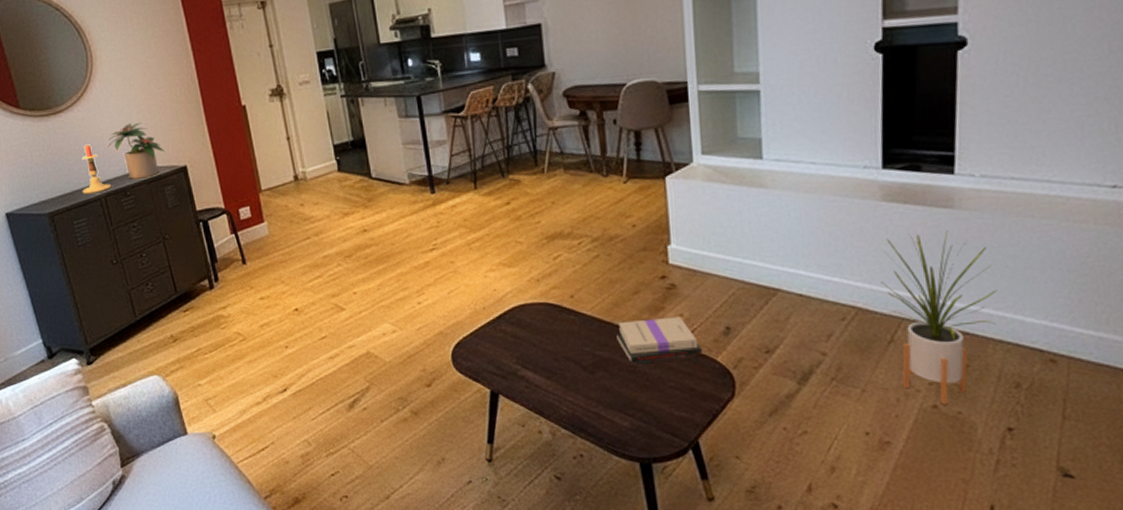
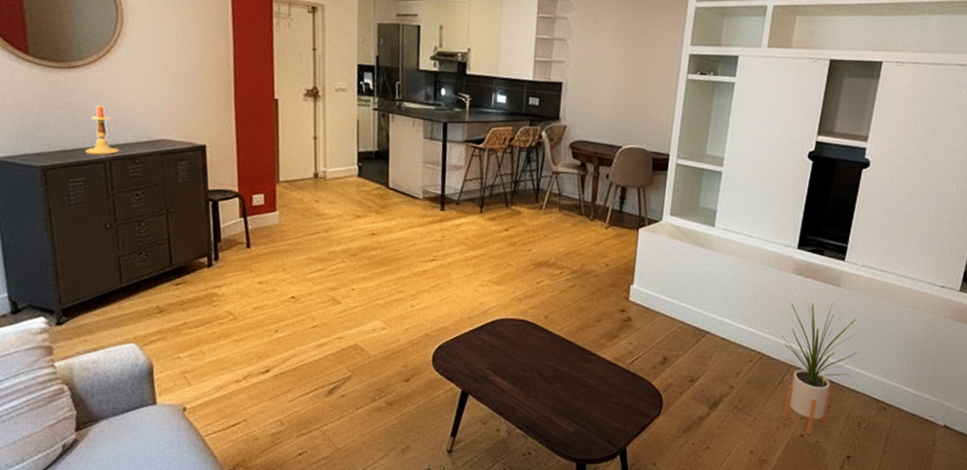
potted plant: present [107,122,165,180] -> none [122,93,186,150]
books: present [617,316,702,364] -> none [577,343,642,381]

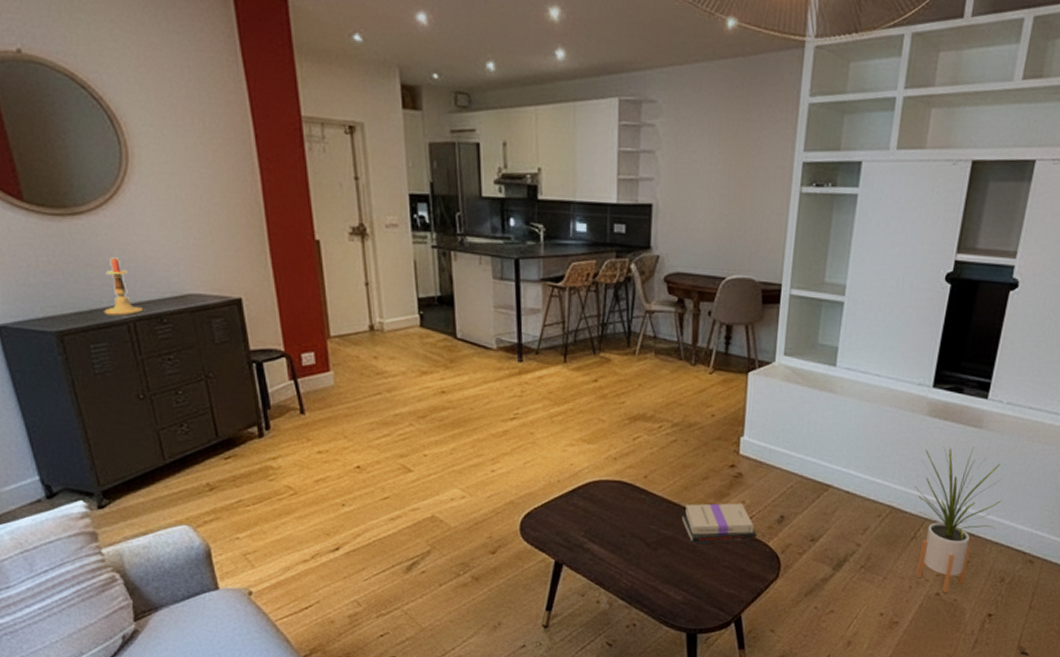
books: none [577,343,642,381] -> present [682,503,757,545]

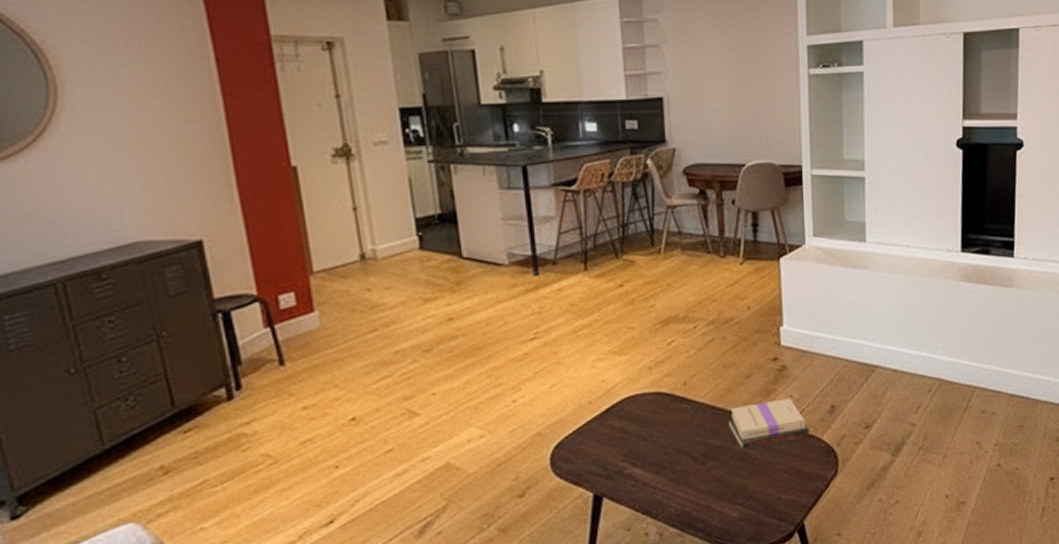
candlestick: present [104,258,144,317] -> none [23,210,76,279]
house plant: present [914,446,1002,593] -> none [959,306,1044,463]

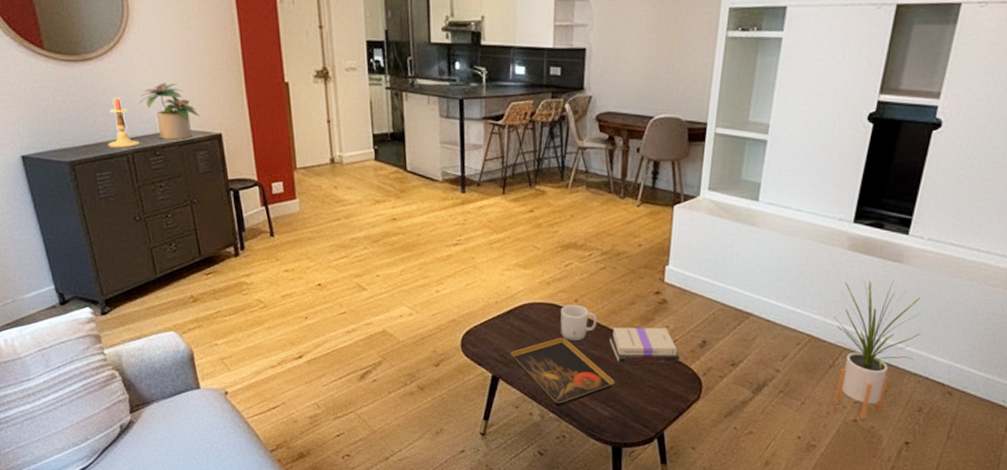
candlestick: none [23,210,76,279] -> present [108,99,140,149]
potted plant: none [72,181,169,258] -> present [138,82,200,141]
decorative tray: none [613,430,741,517] -> present [510,337,615,406]
mug: none [667,387,712,434] -> present [560,304,597,342]
house plant: none [959,306,1044,463] -> present [833,279,922,420]

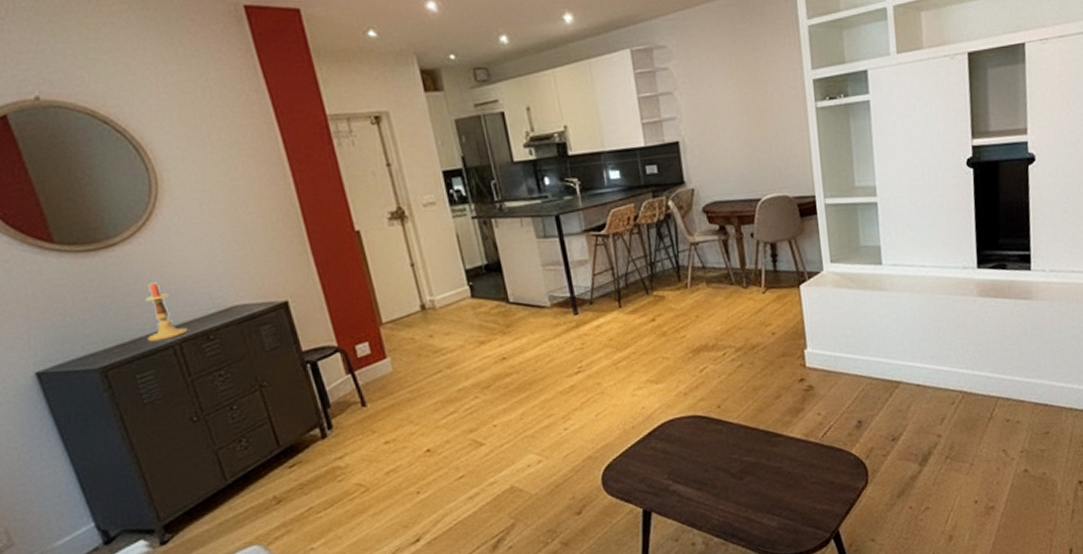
potted plant: present [138,82,200,141] -> none [180,253,259,321]
decorative tray: present [510,337,615,406] -> none [658,449,777,528]
mug: present [560,304,597,342] -> none [703,410,746,452]
books: present [609,327,680,365] -> none [762,415,838,466]
house plant: present [833,279,922,420] -> none [980,318,1066,469]

